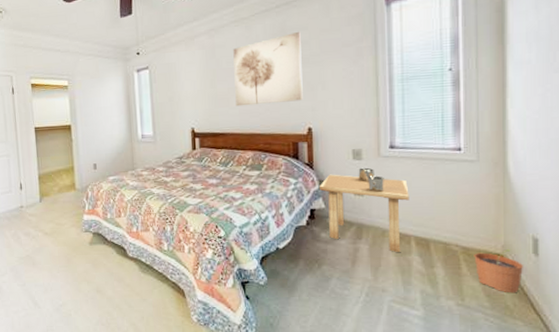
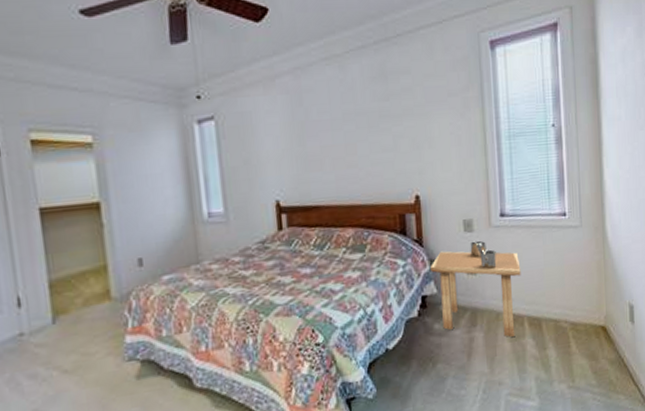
wall art: present [233,31,303,107] -> none [325,75,409,171]
plant pot: present [474,249,523,293] -> none [581,320,623,367]

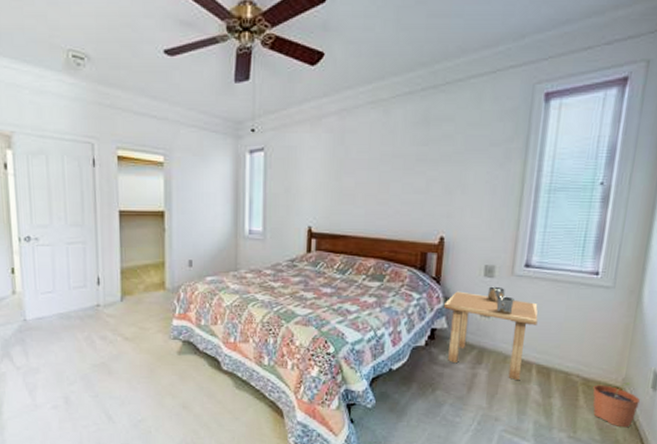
plant pot: none [581,320,623,367] -> present [593,383,640,428]

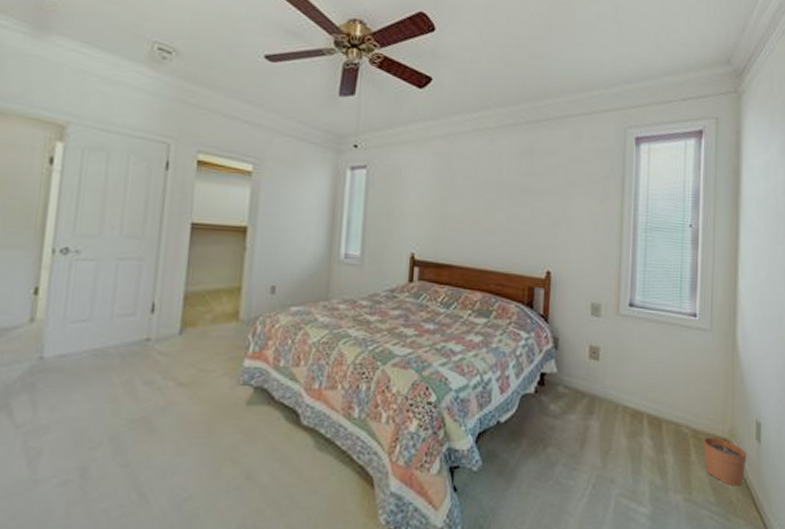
side table: present [444,286,538,381] -> none [553,326,645,434]

